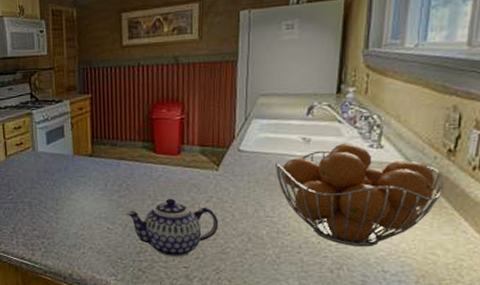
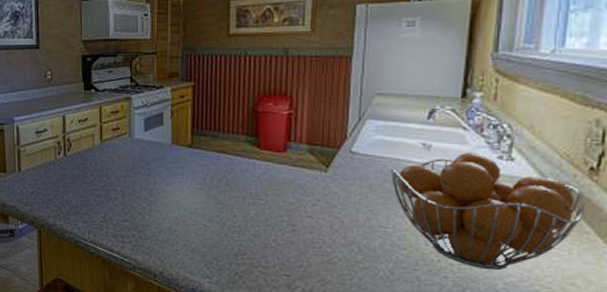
teapot: present [125,198,219,258] -> none [224,198,326,264]

